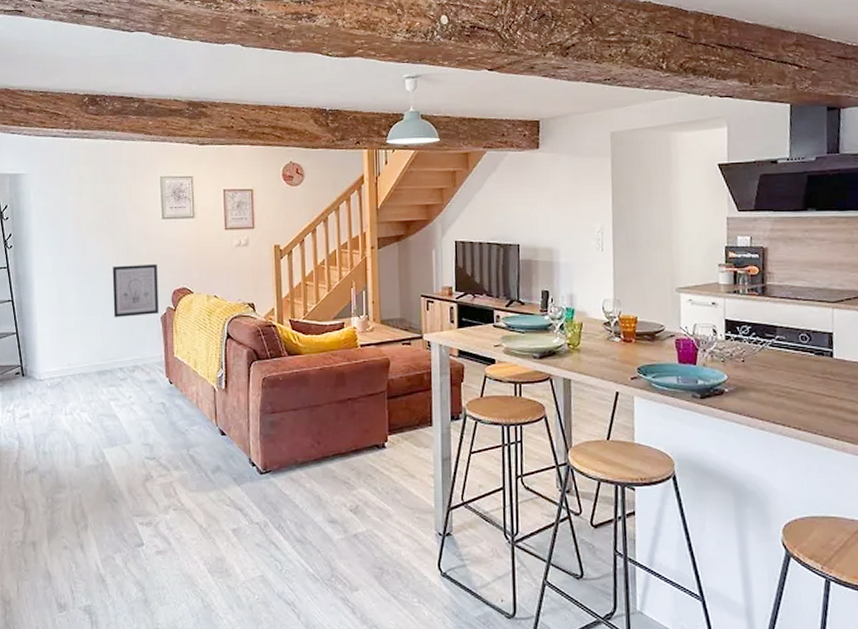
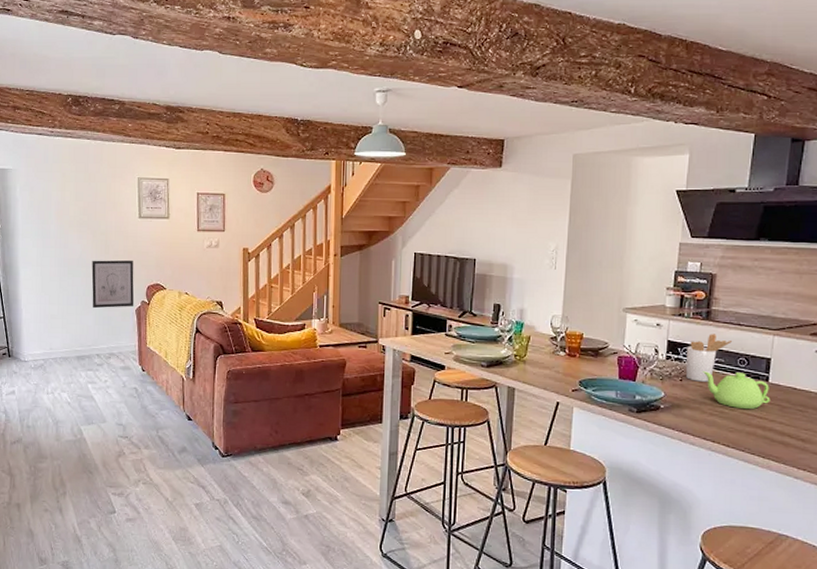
utensil holder: none [746,310,792,361] -> present [686,334,733,382]
teapot: none [765,349,838,389] -> present [703,371,770,410]

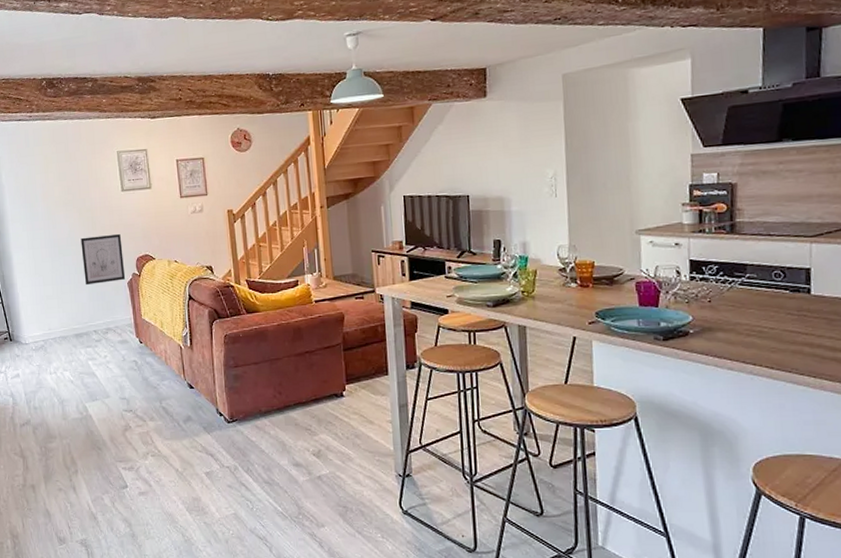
utensil holder: present [686,334,733,382] -> none [712,247,764,301]
teapot: present [703,371,770,410] -> none [734,287,815,327]

